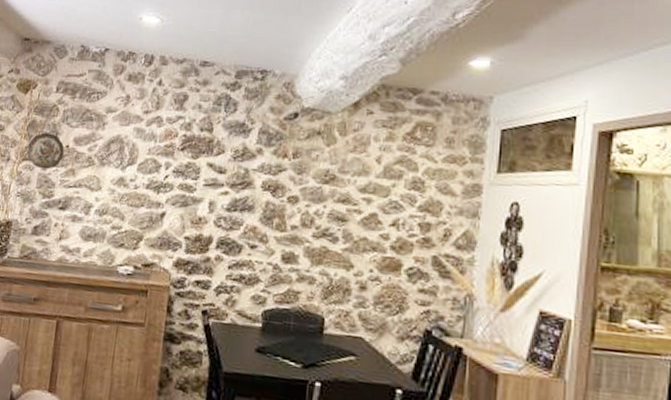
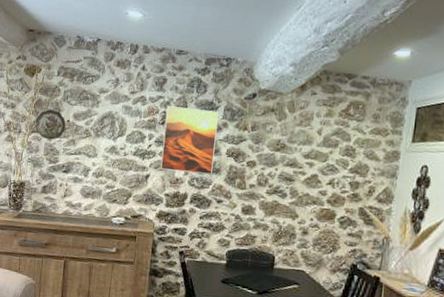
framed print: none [179,128,252,214] -> present [161,106,219,176]

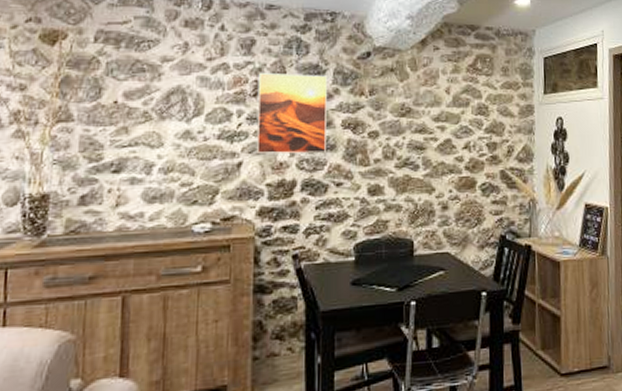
decorative plate: present [35,109,66,140] -> none [61,89,112,130]

